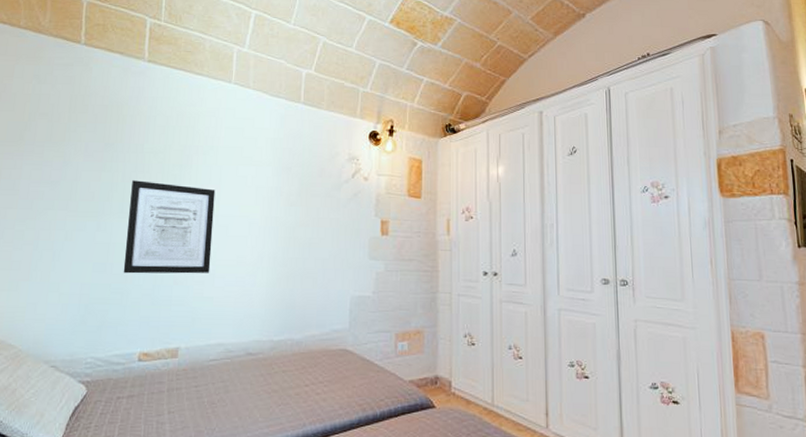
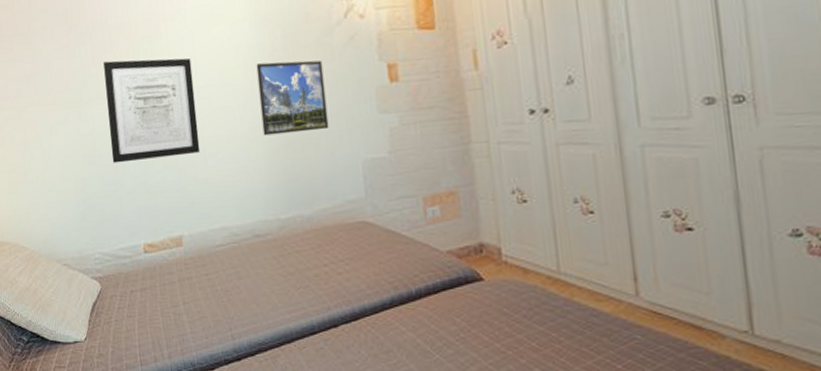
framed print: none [269,204,329,267] -> present [256,60,329,136]

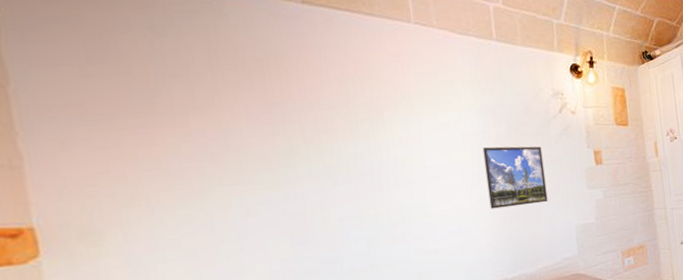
wall art: present [103,58,201,163] -> none [316,140,429,241]

